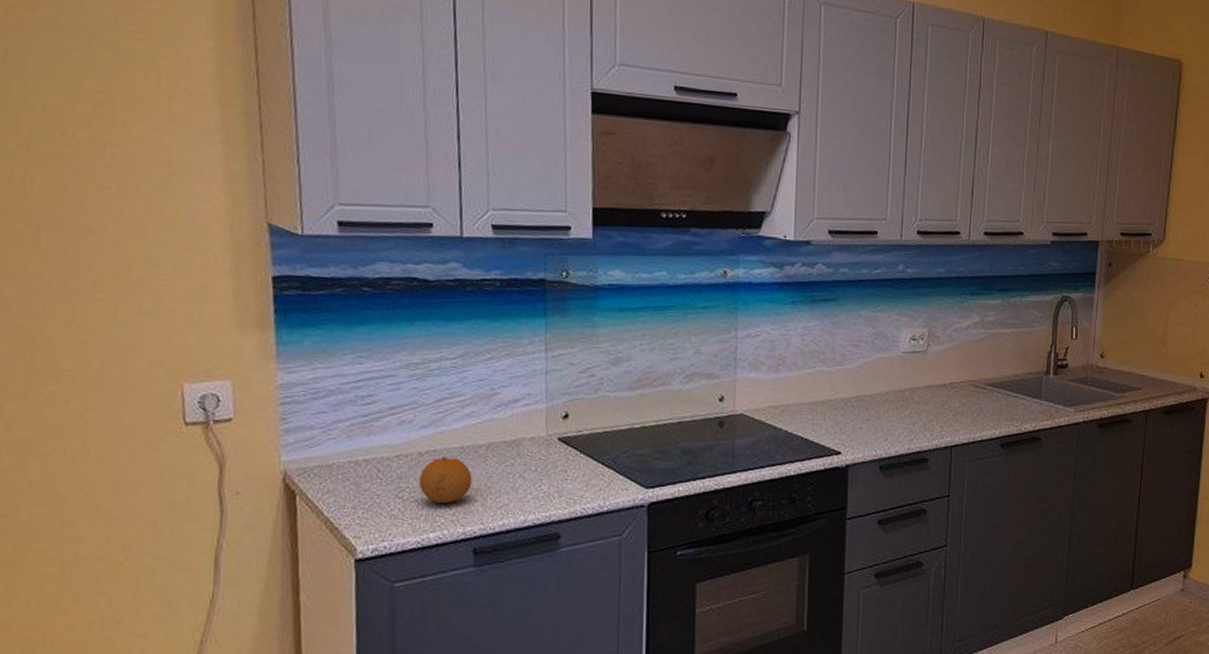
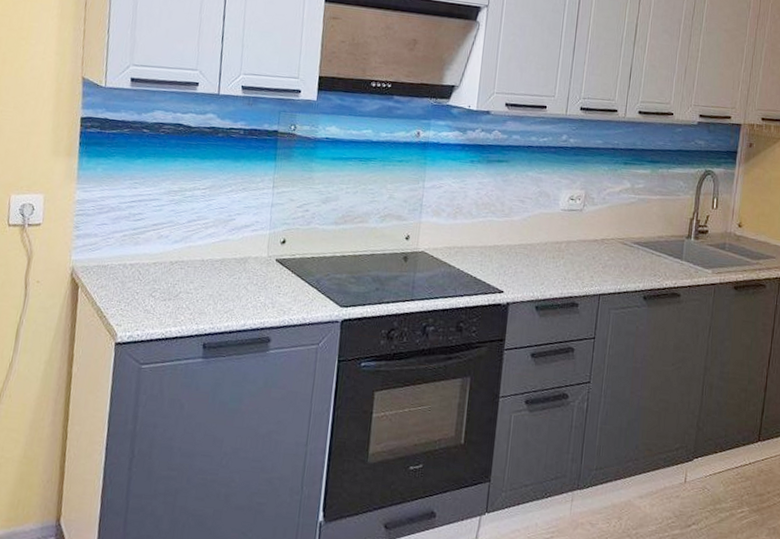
fruit: present [418,458,472,503] -> none [168,267,208,305]

